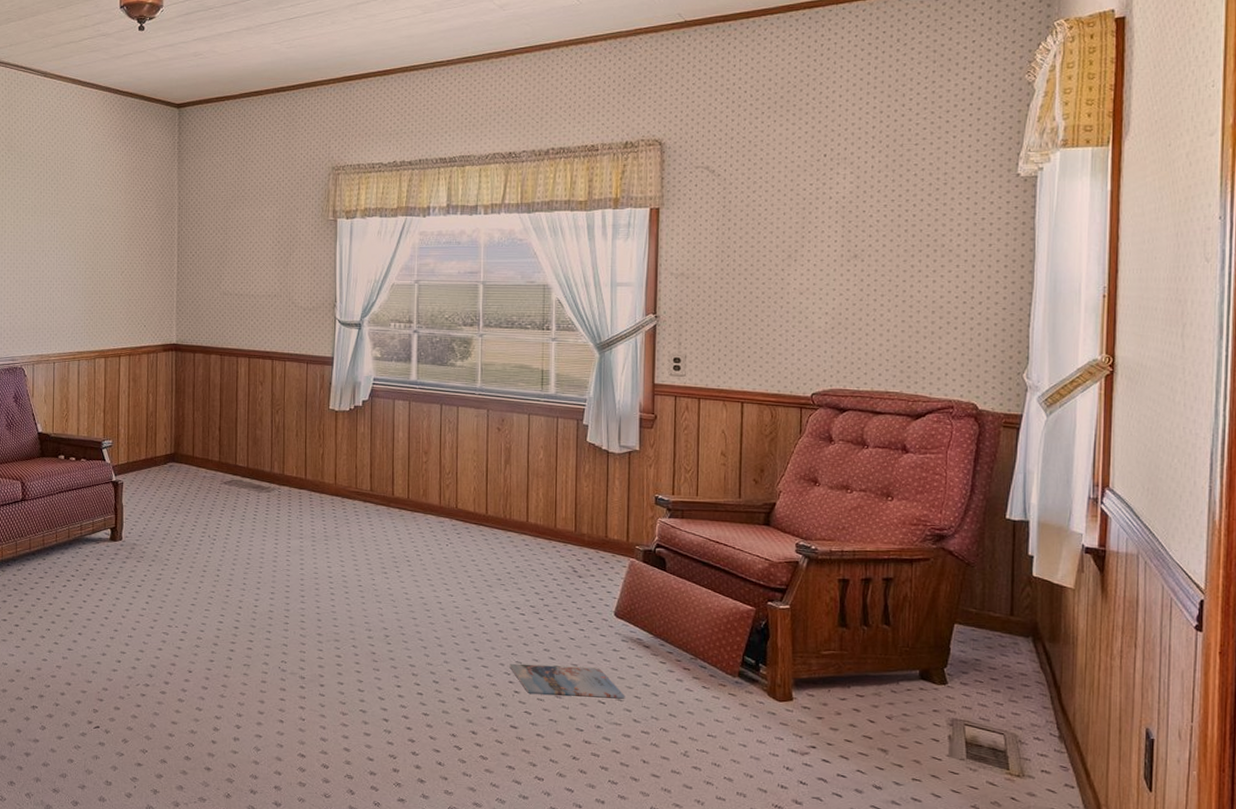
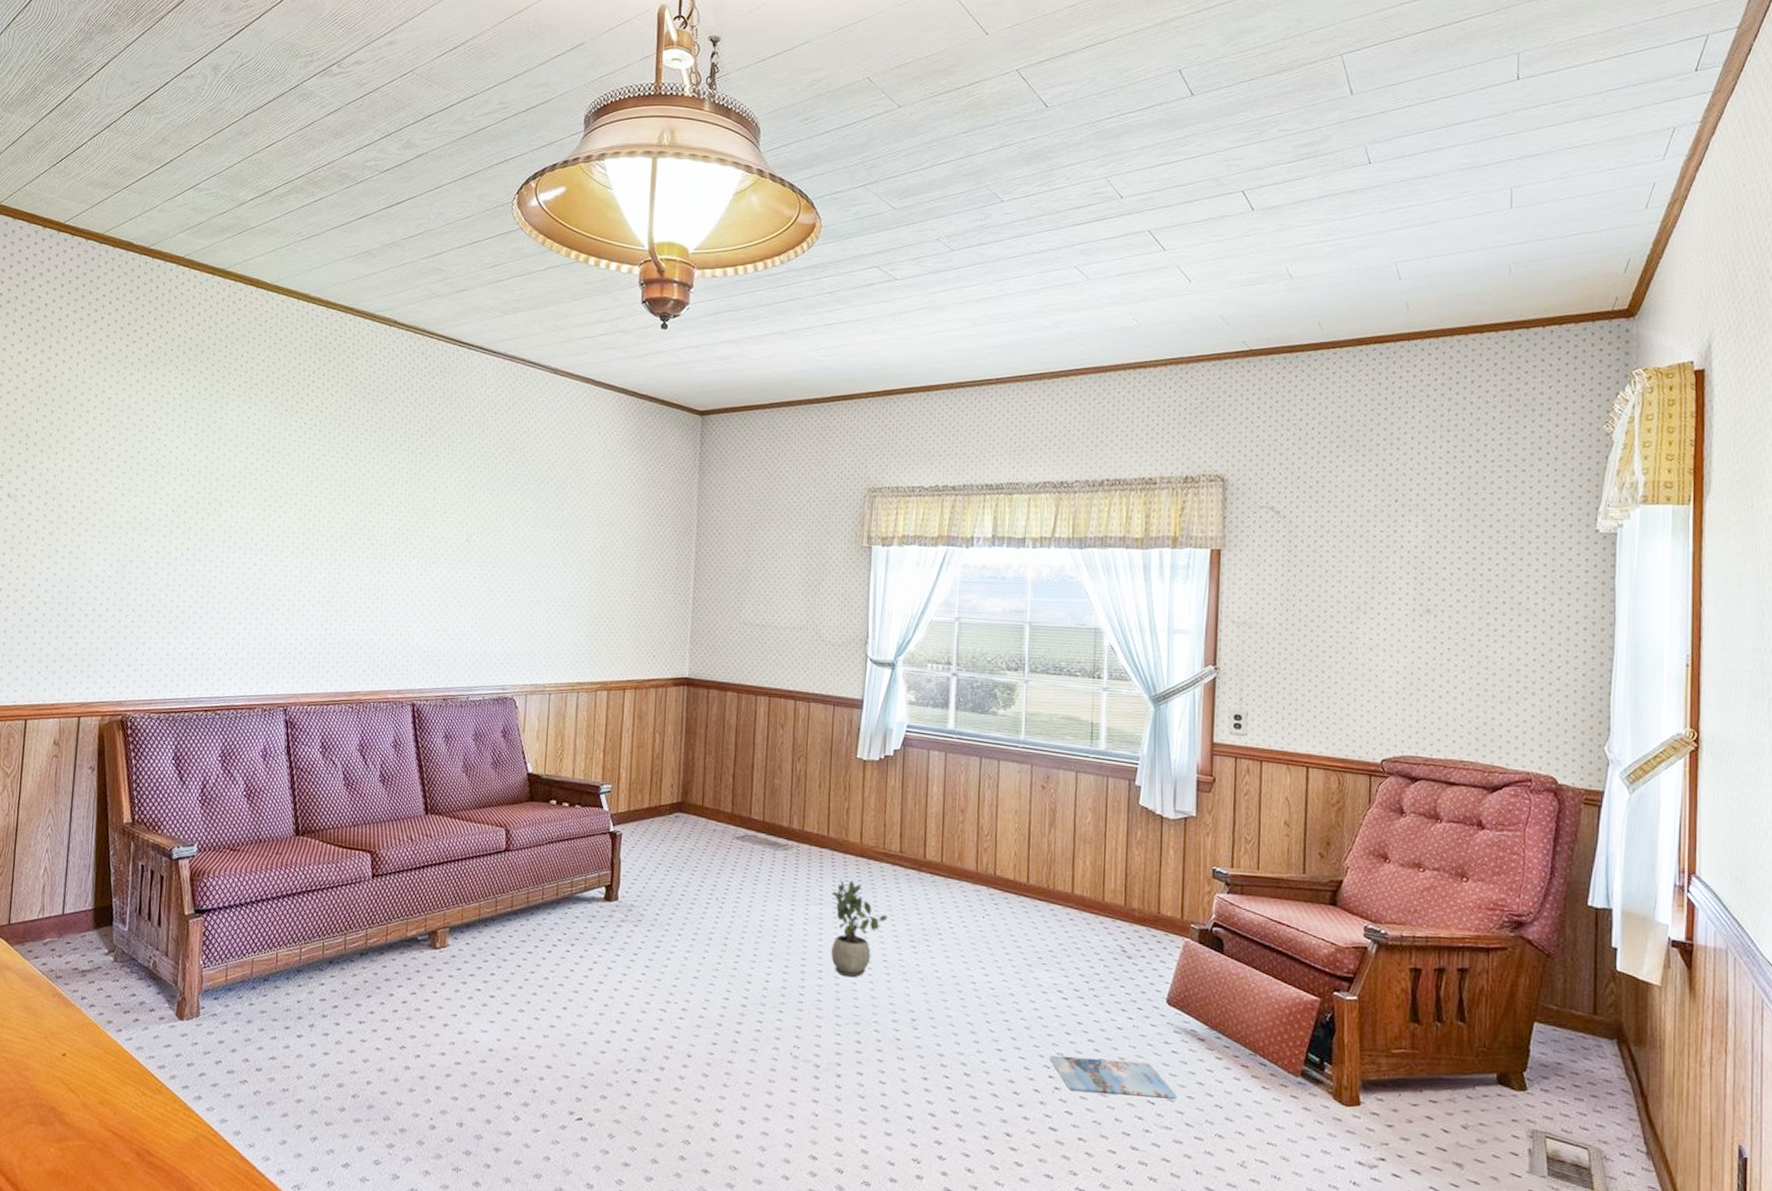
potted plant: none [311,517,361,601] -> present [831,880,888,978]

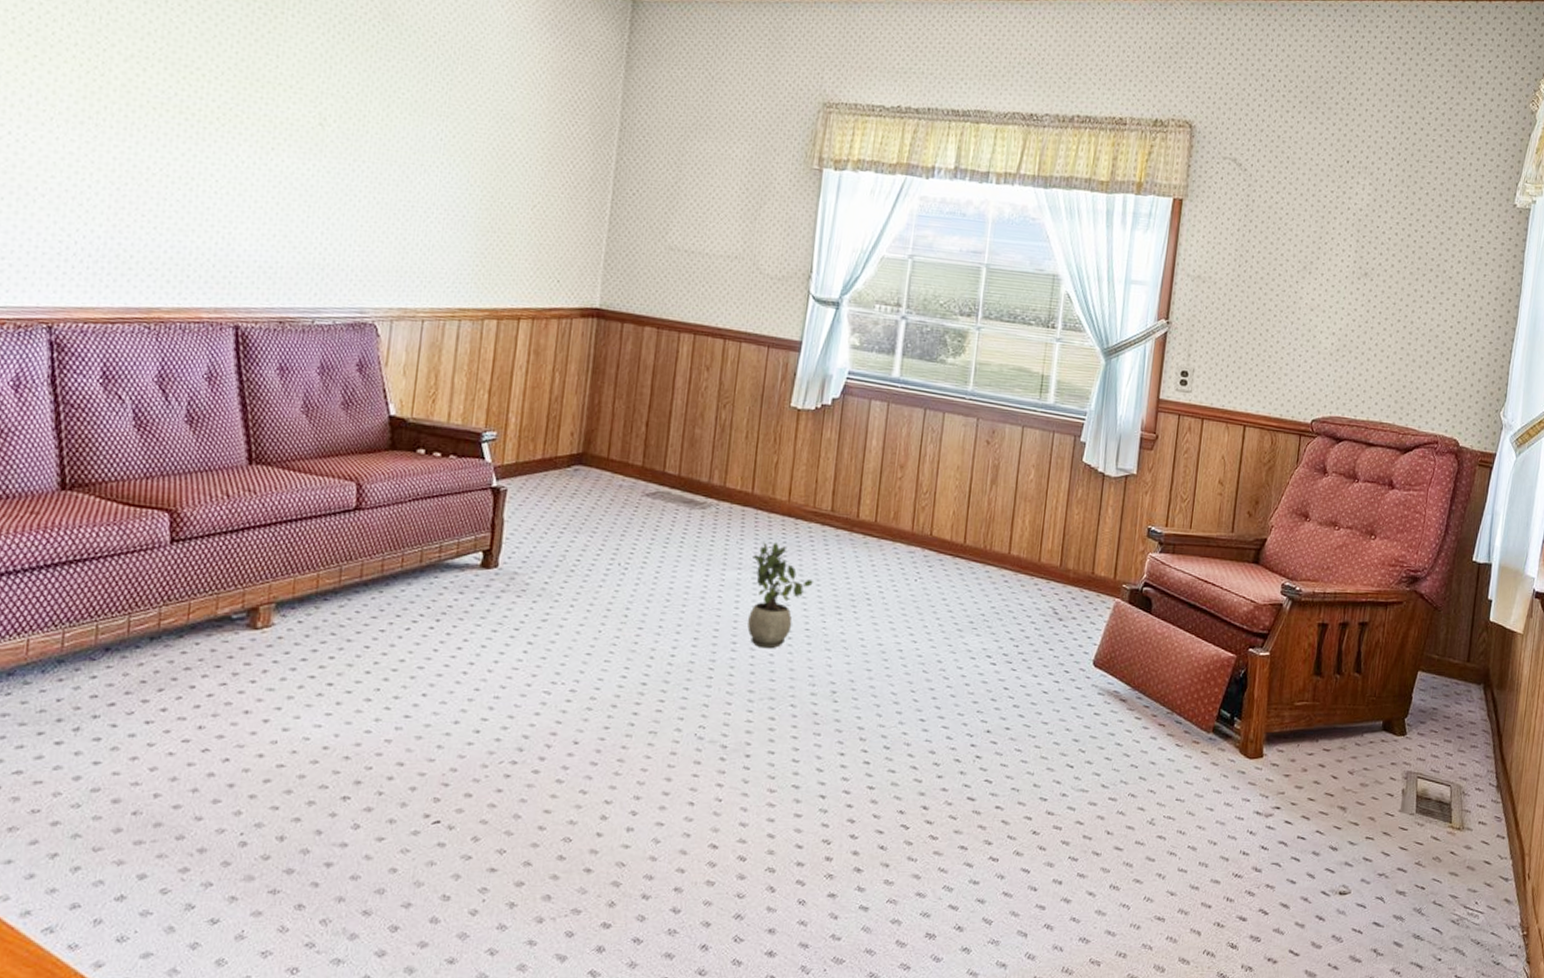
magazine: present [1049,1055,1177,1099] -> none [973,722,1096,761]

